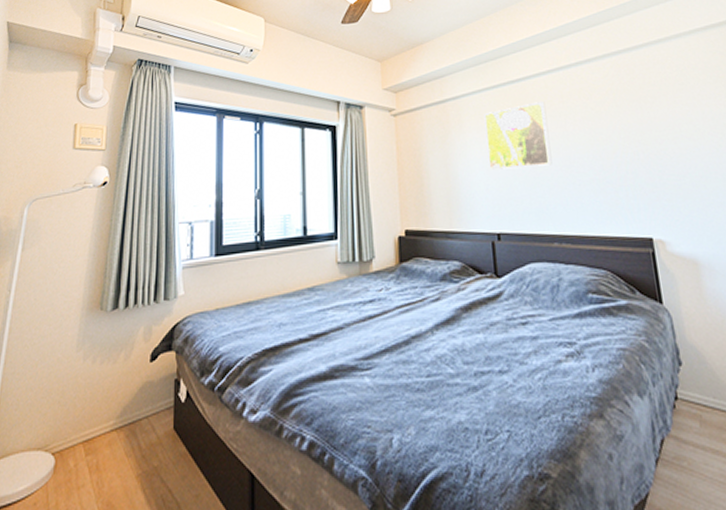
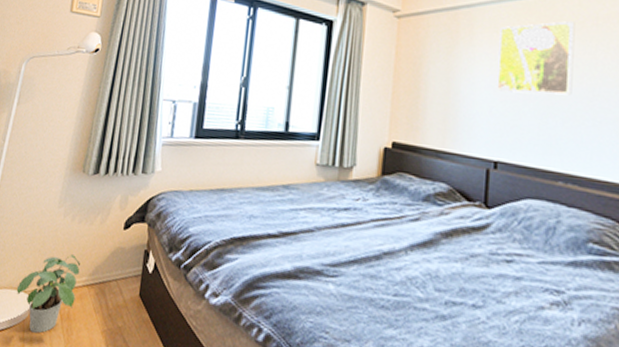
potted plant: none [35,399,107,494] -> present [16,254,81,334]

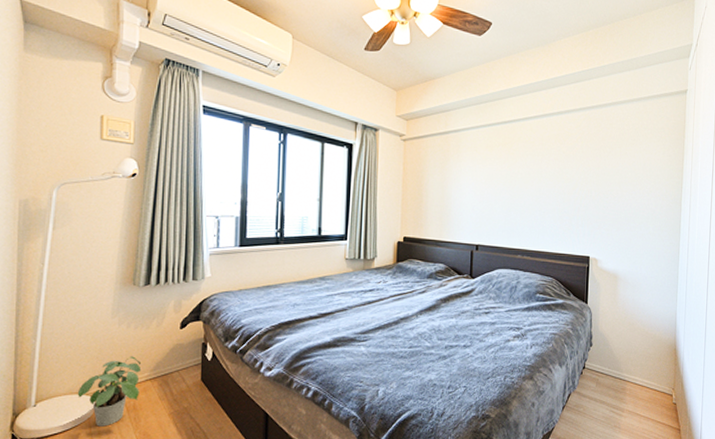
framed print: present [497,21,575,95] -> none [477,142,528,195]

